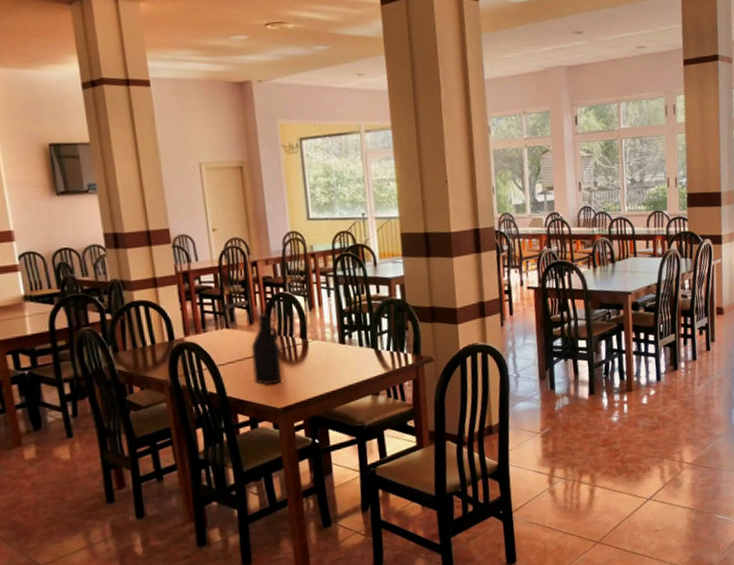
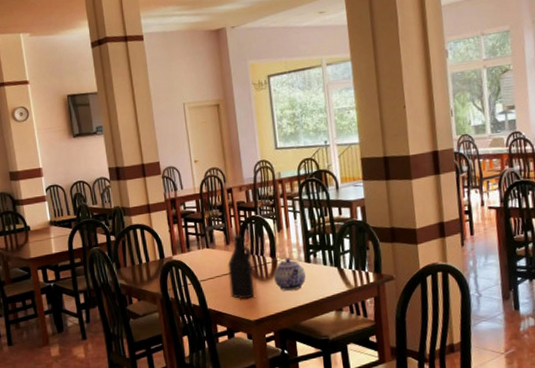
teapot: none [303,339,340,375] -> present [273,258,306,291]

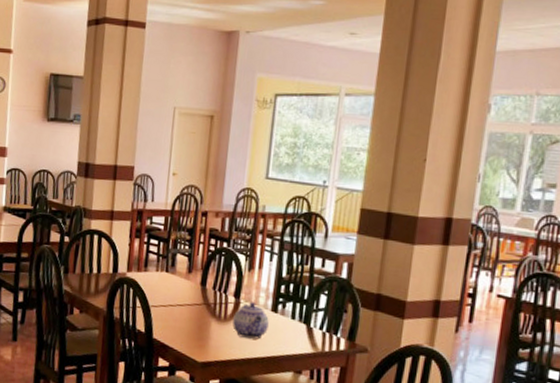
bottle: present [227,234,255,300] -> none [181,264,213,337]

